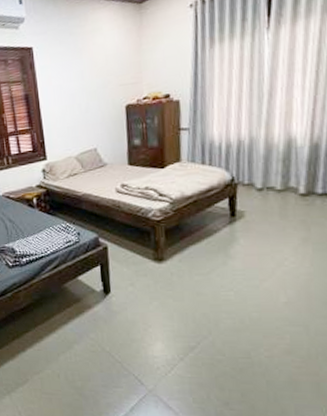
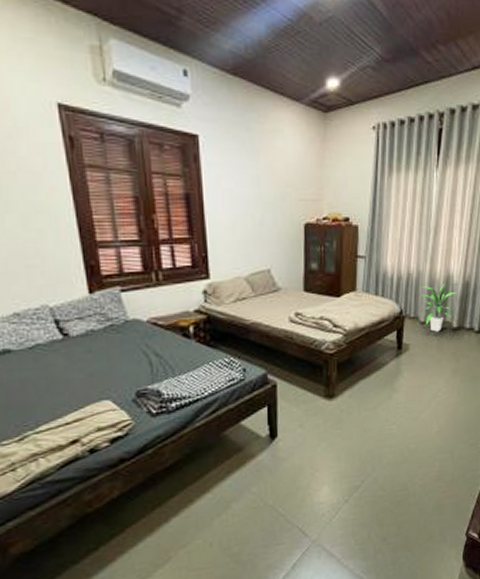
indoor plant: none [256,148,303,198] -> present [421,284,457,332]

